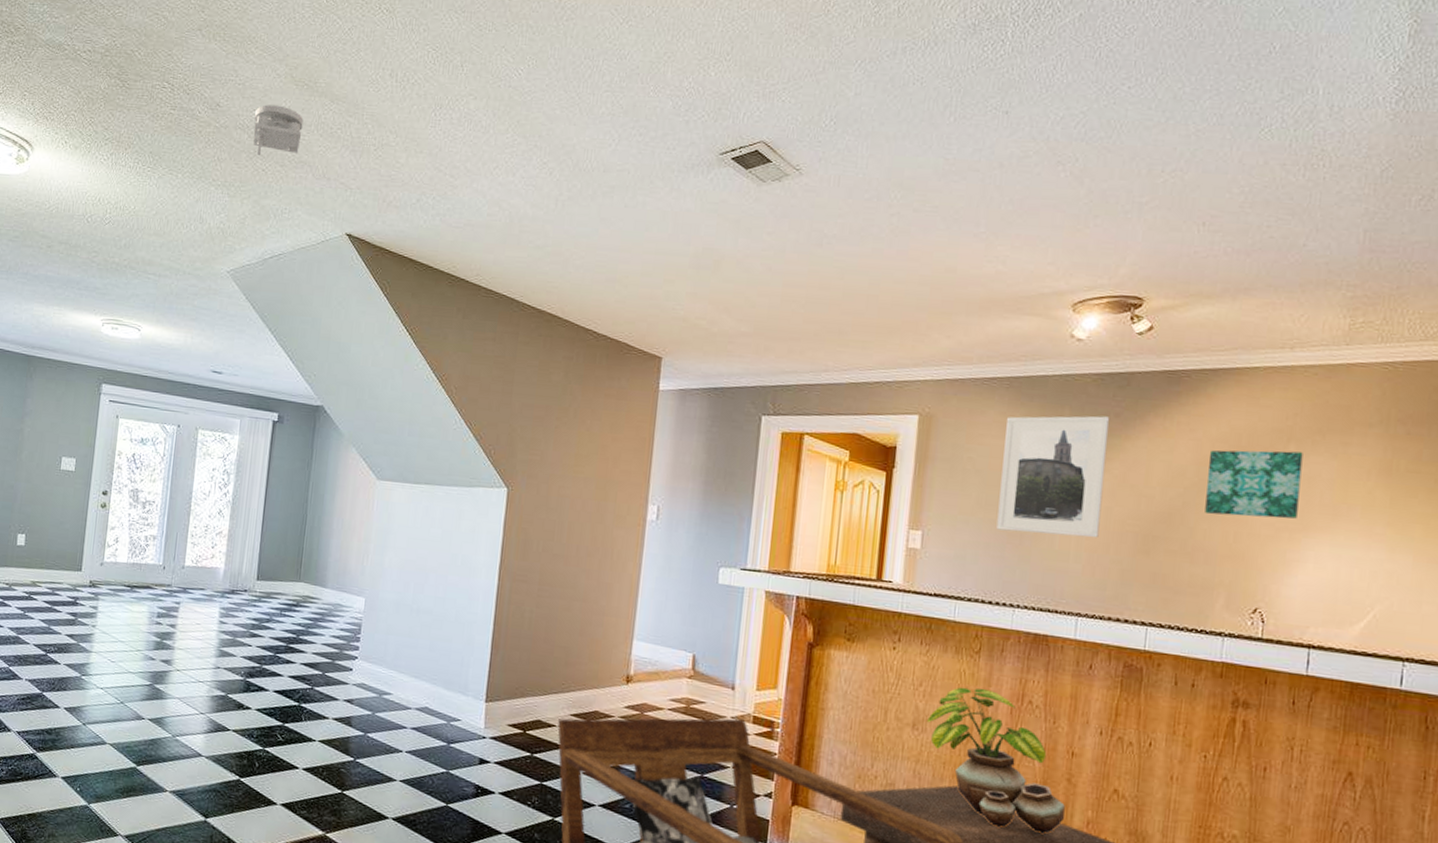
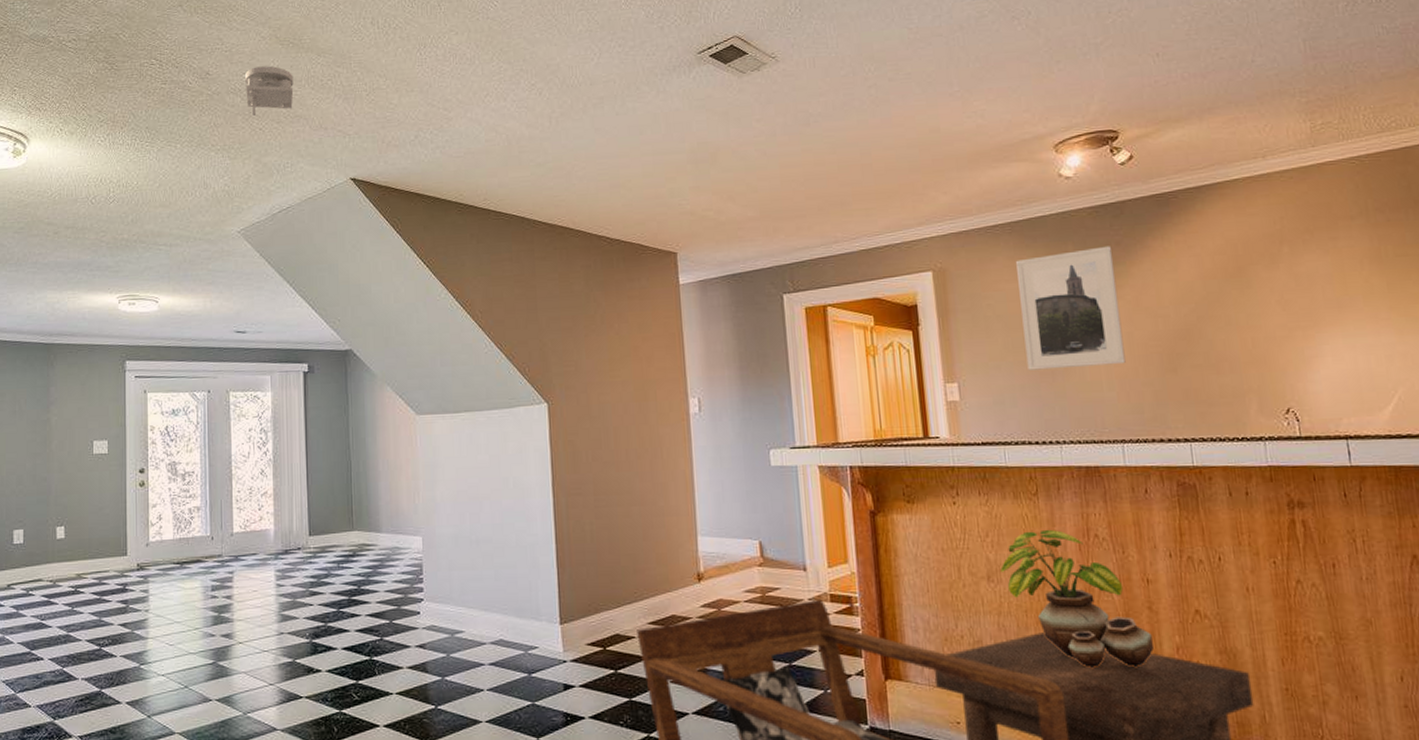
wall art: present [1205,450,1303,519] -> none [1211,253,1306,325]

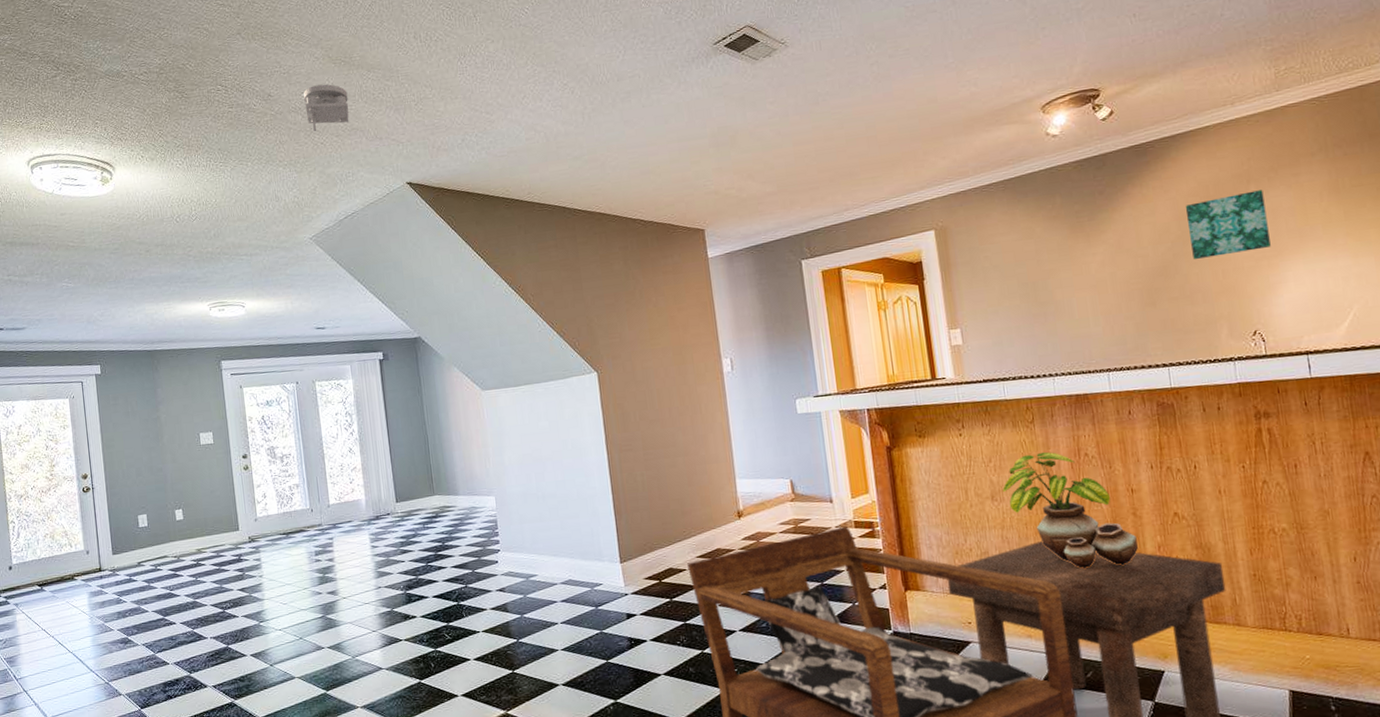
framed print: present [1015,246,1126,370] -> none [1008,196,1110,313]
wall art: none [1211,253,1306,325] -> present [1185,190,1271,260]

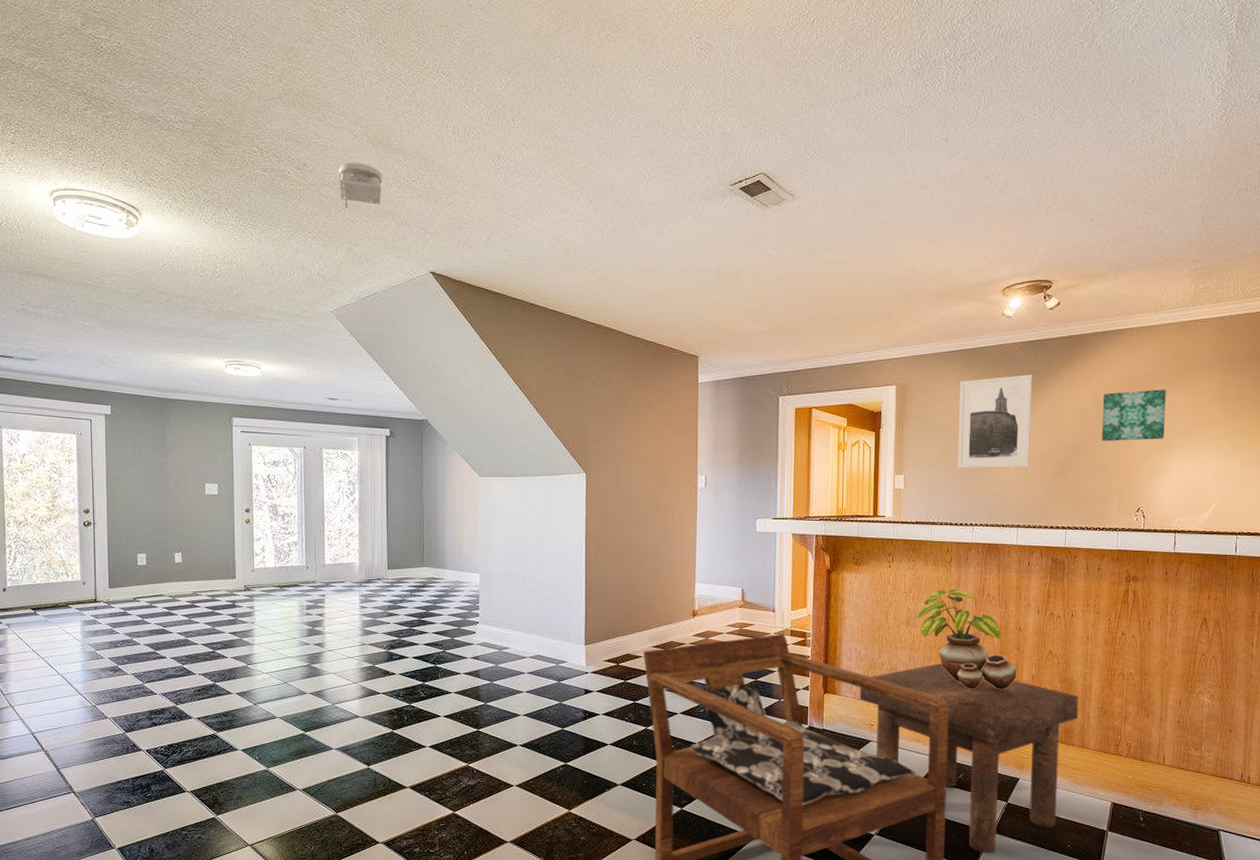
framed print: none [1008,196,1110,313] -> present [957,374,1033,469]

